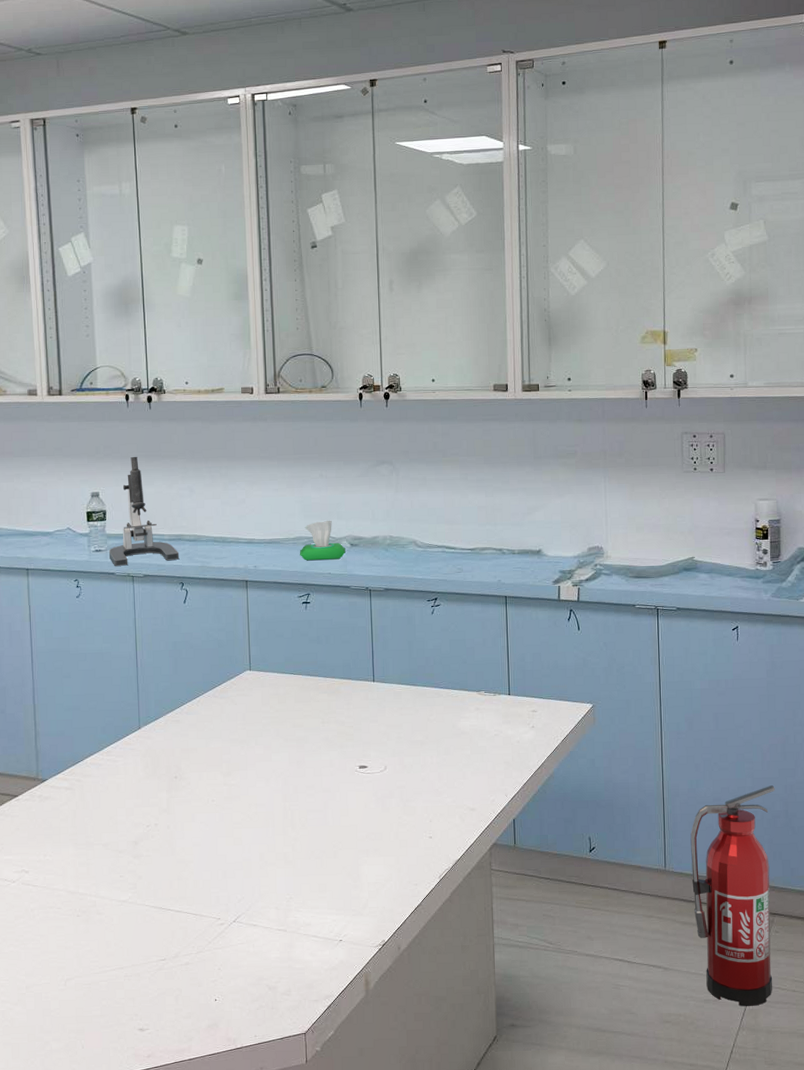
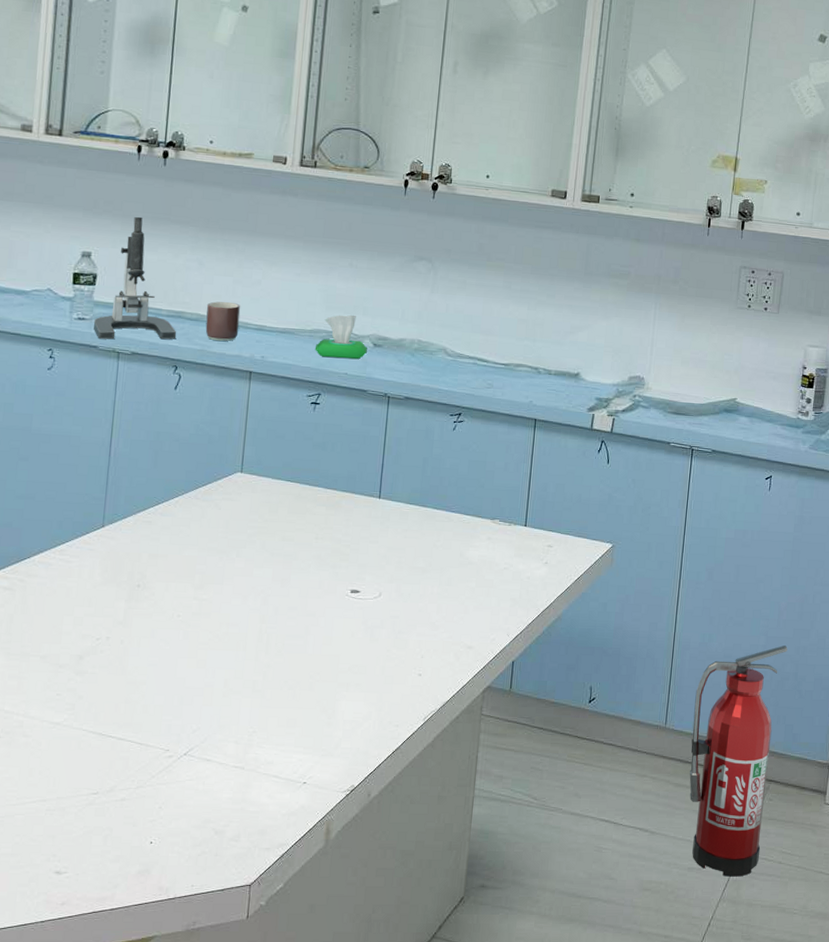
mug: none [201,522,232,557] -> present [205,301,241,342]

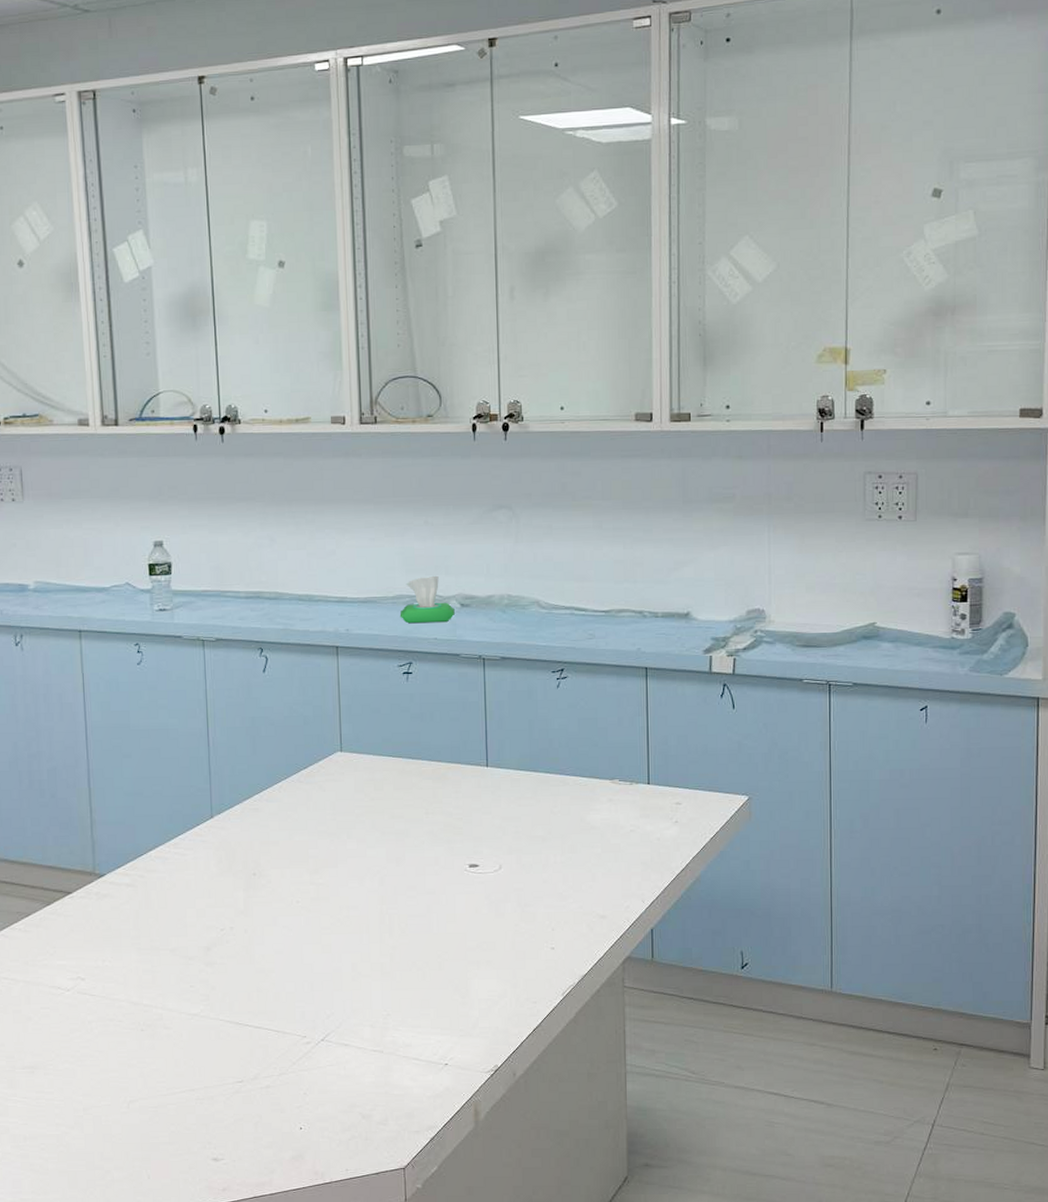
microscope: present [93,216,177,340] -> none [174,498,258,629]
mug: present [205,301,241,342] -> none [283,577,320,619]
fire extinguisher: present [689,645,788,877] -> none [863,895,967,1150]

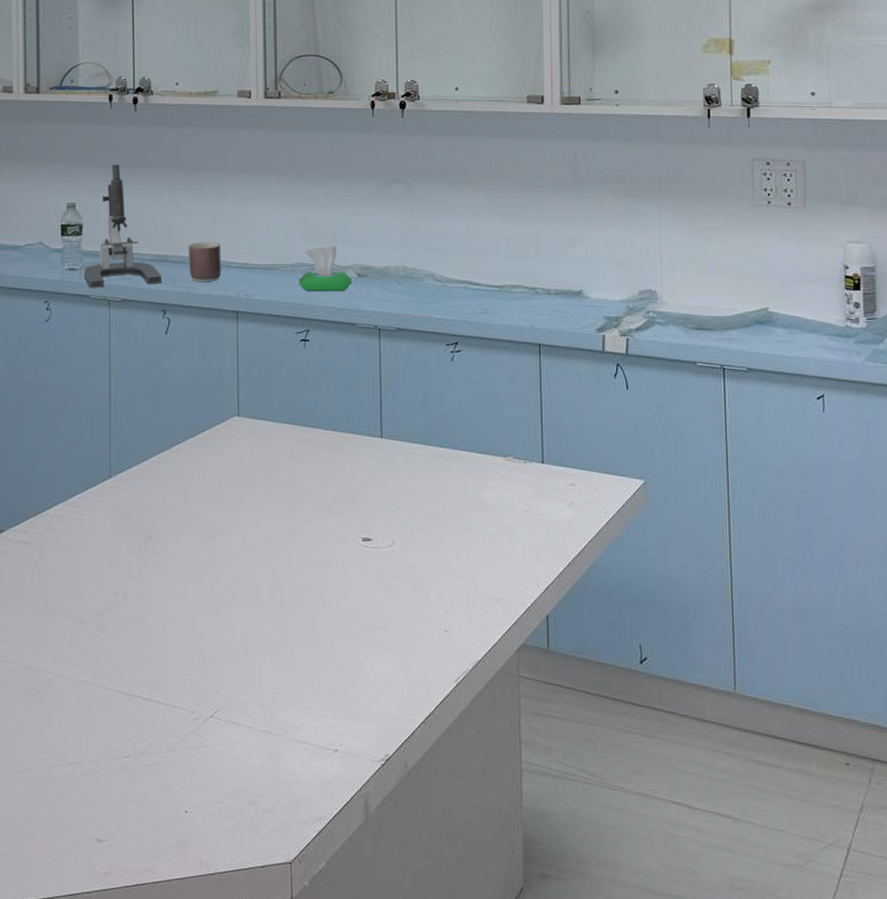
microscope: none [174,498,258,629] -> present [83,164,162,289]
mug: none [283,577,320,619] -> present [188,242,222,283]

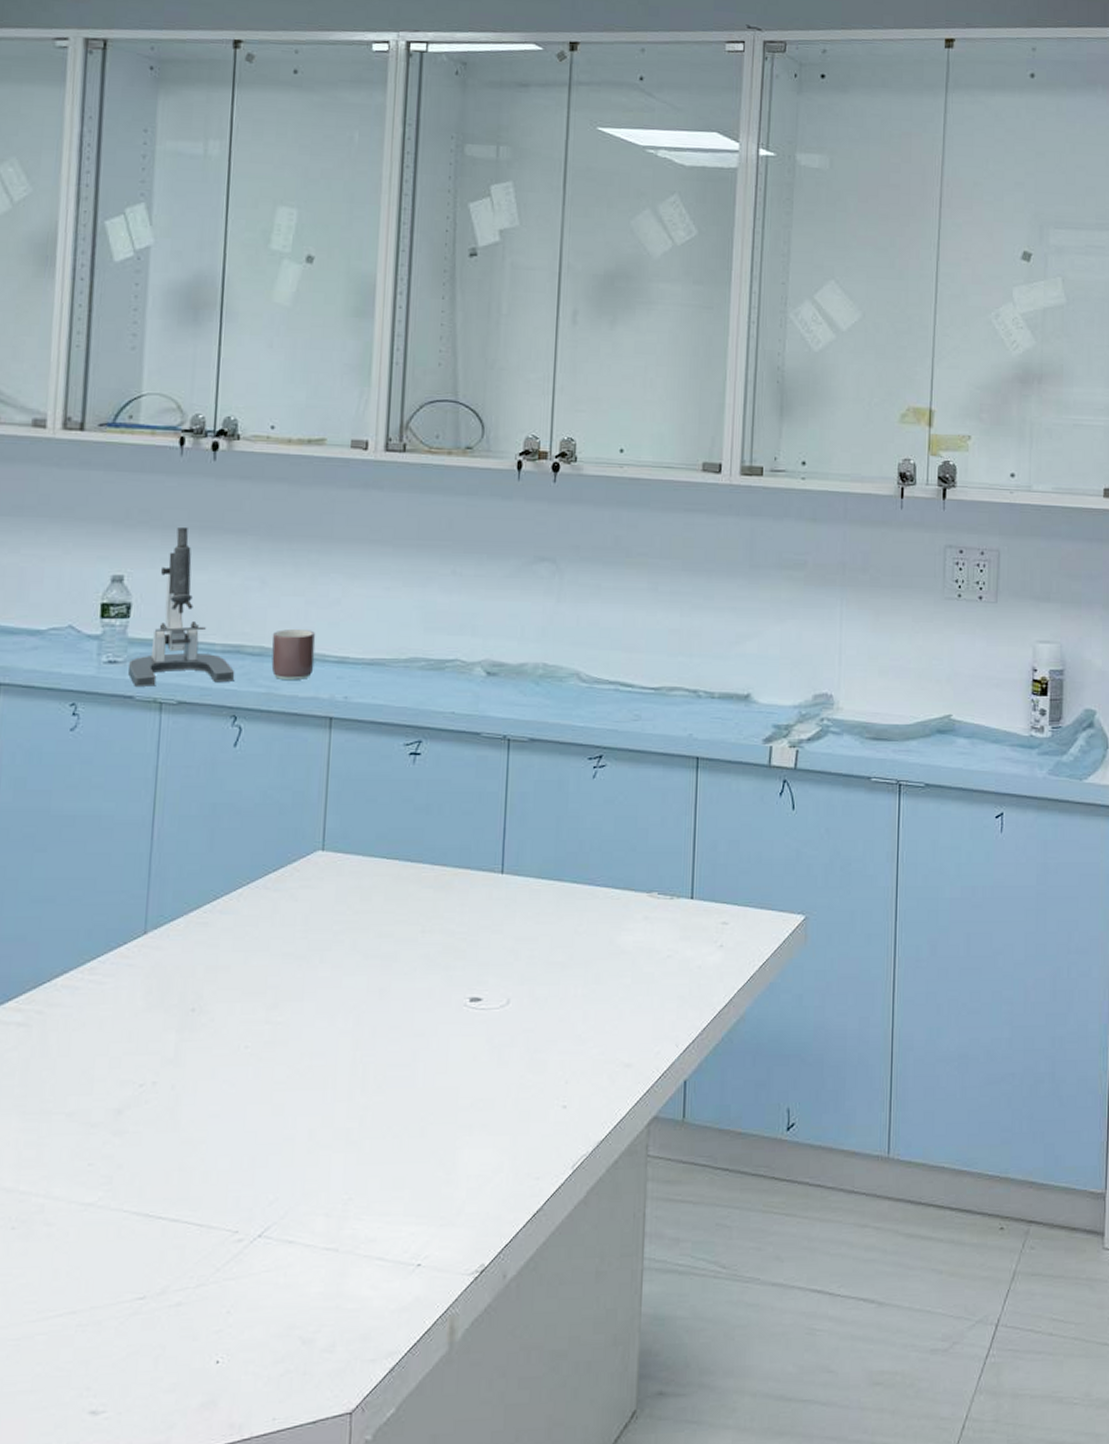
wet wipes pack: present [298,245,352,292] -> none [411,636,479,693]

